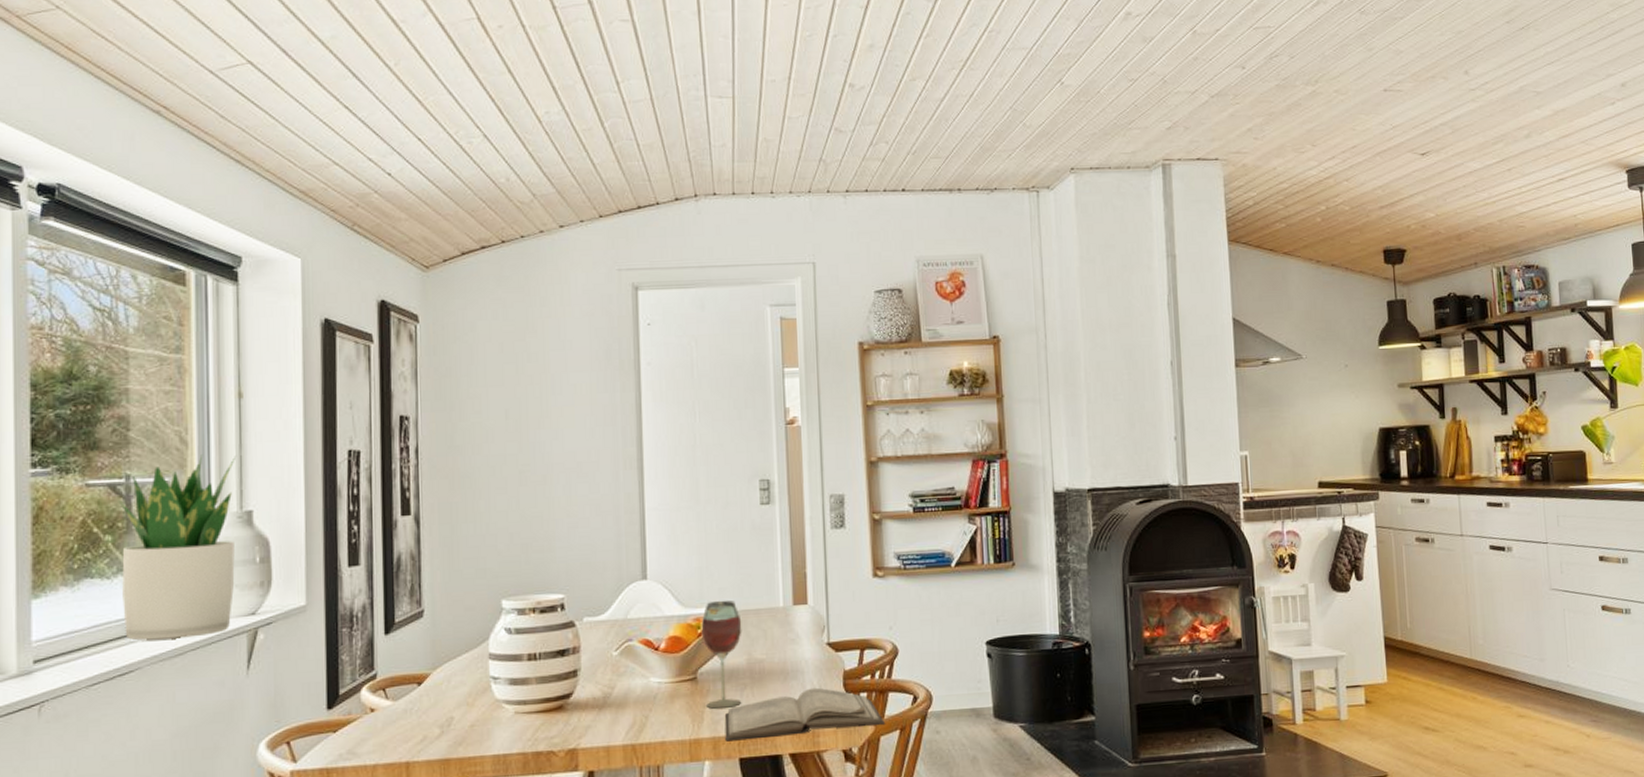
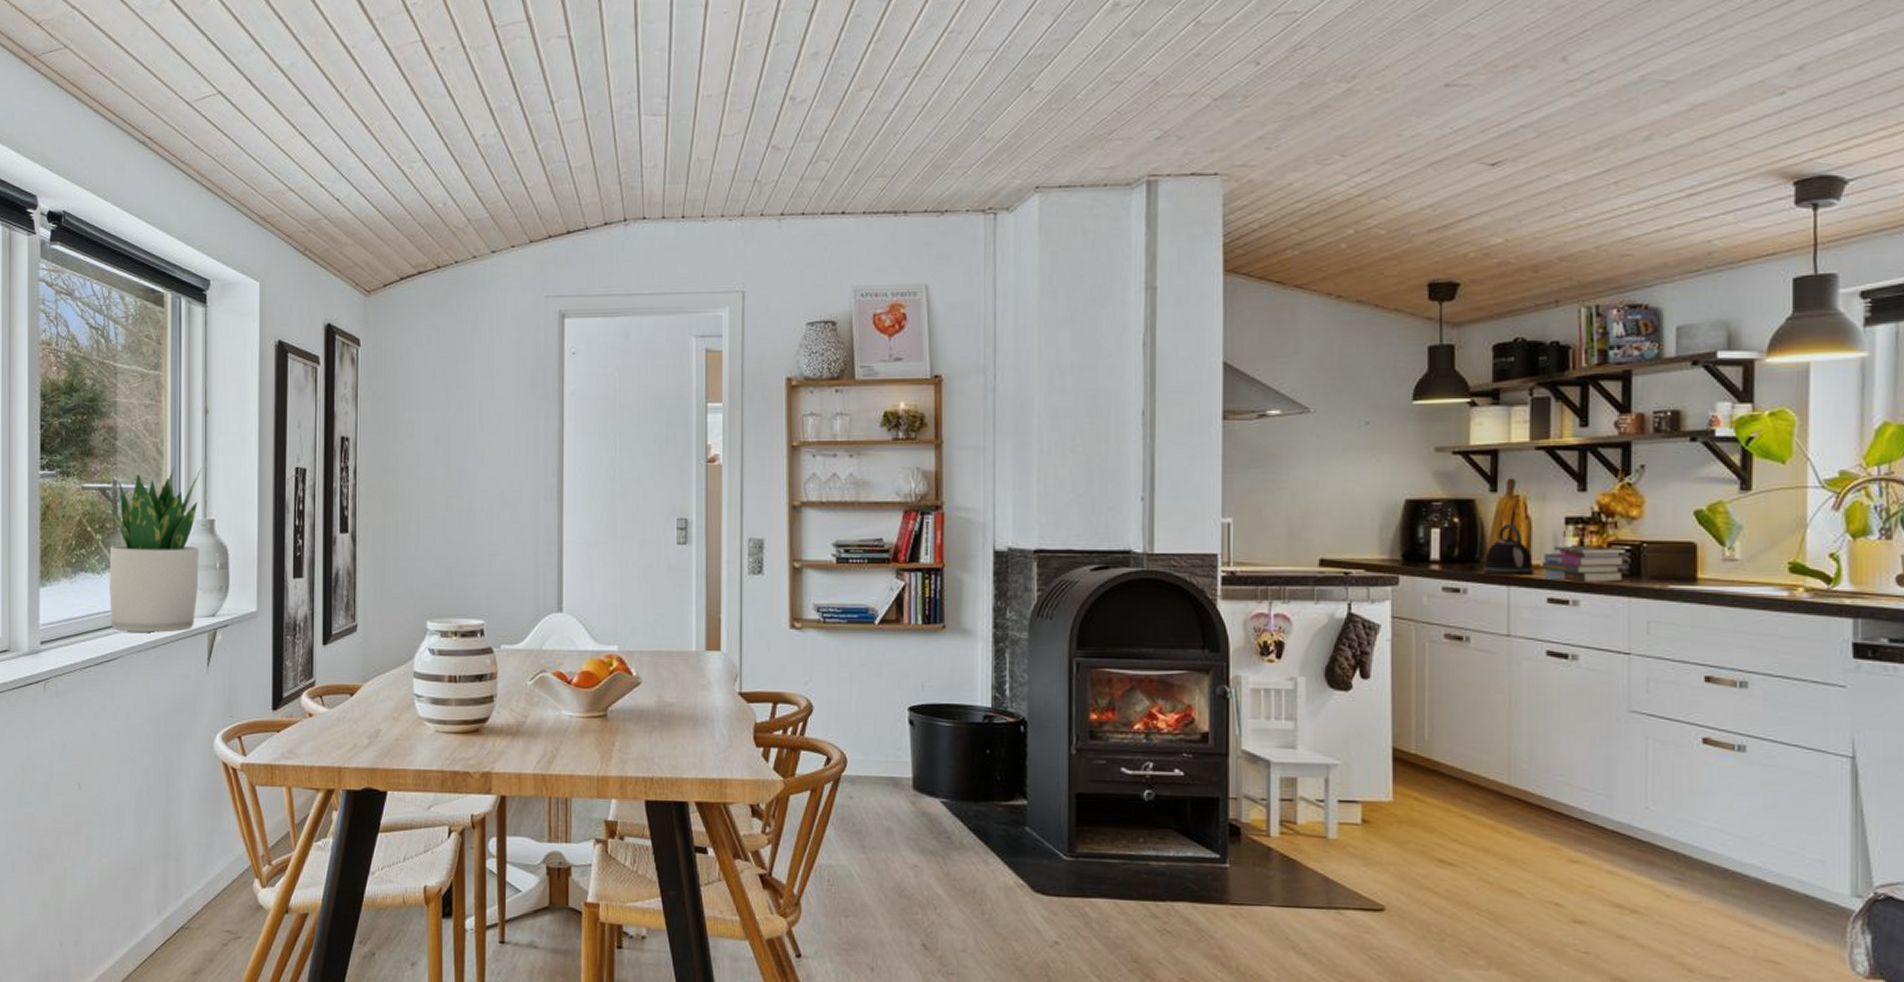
wineglass: present [701,600,742,710] -> none [613,639,654,750]
diary: present [725,687,886,742] -> none [632,737,796,784]
kettle: none [1439,443,1477,487] -> present [1483,523,1535,576]
books: none [1481,457,1538,489] -> present [1542,545,1626,583]

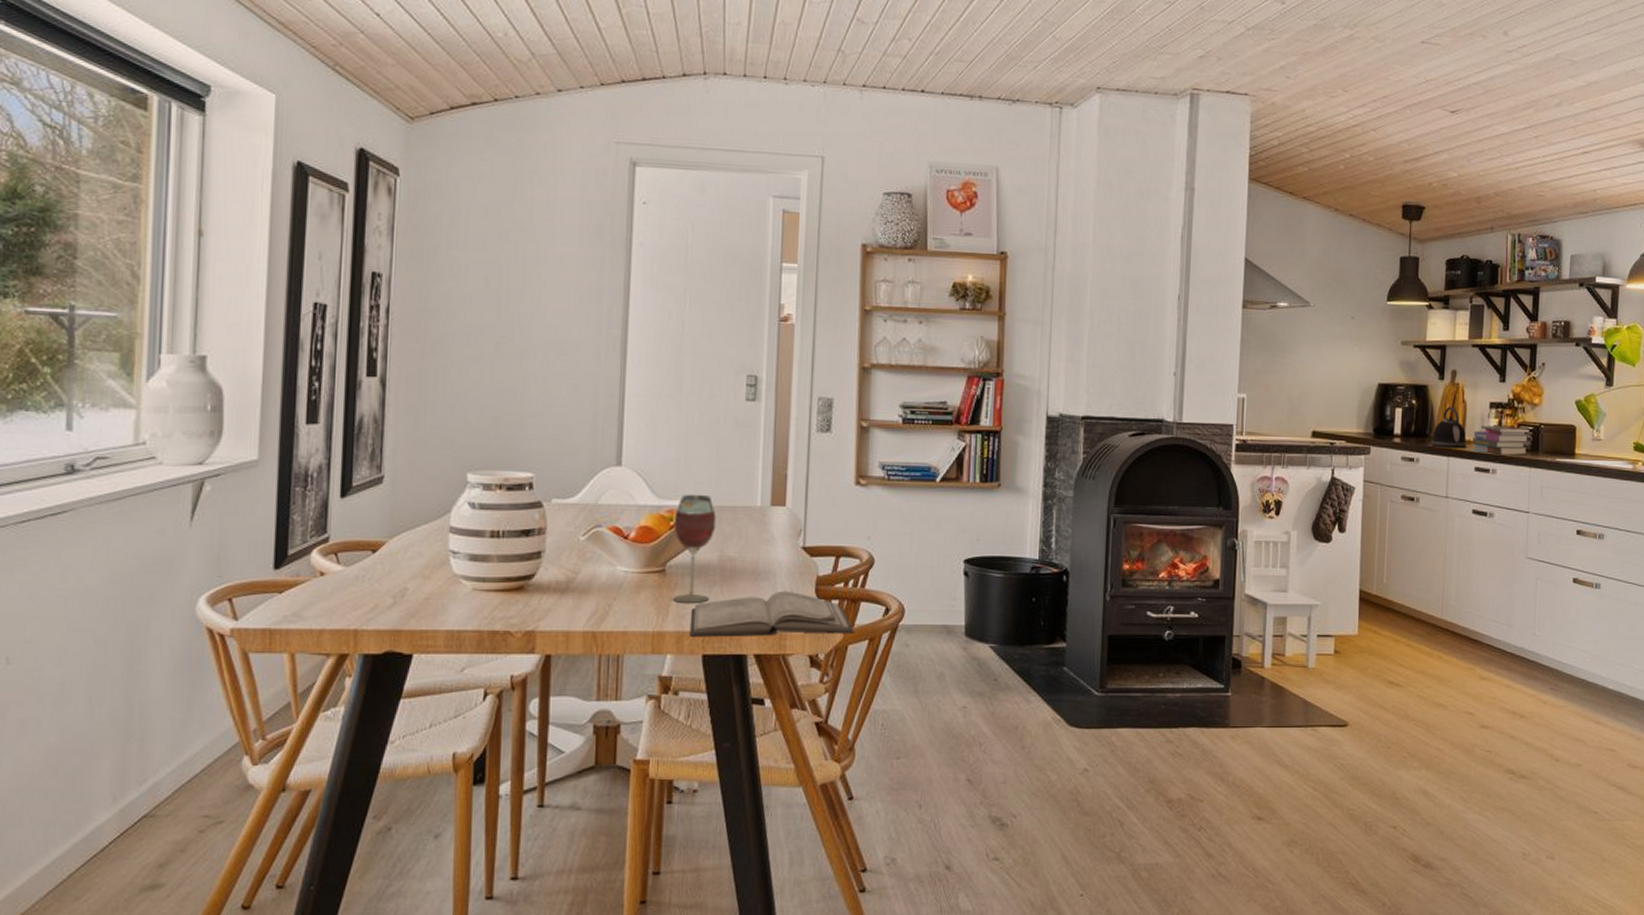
planter: present [108,465,201,633] -> none [59,292,191,482]
wineglass: none [613,639,654,750] -> present [673,494,717,604]
diary: none [632,737,796,784] -> present [689,590,855,637]

